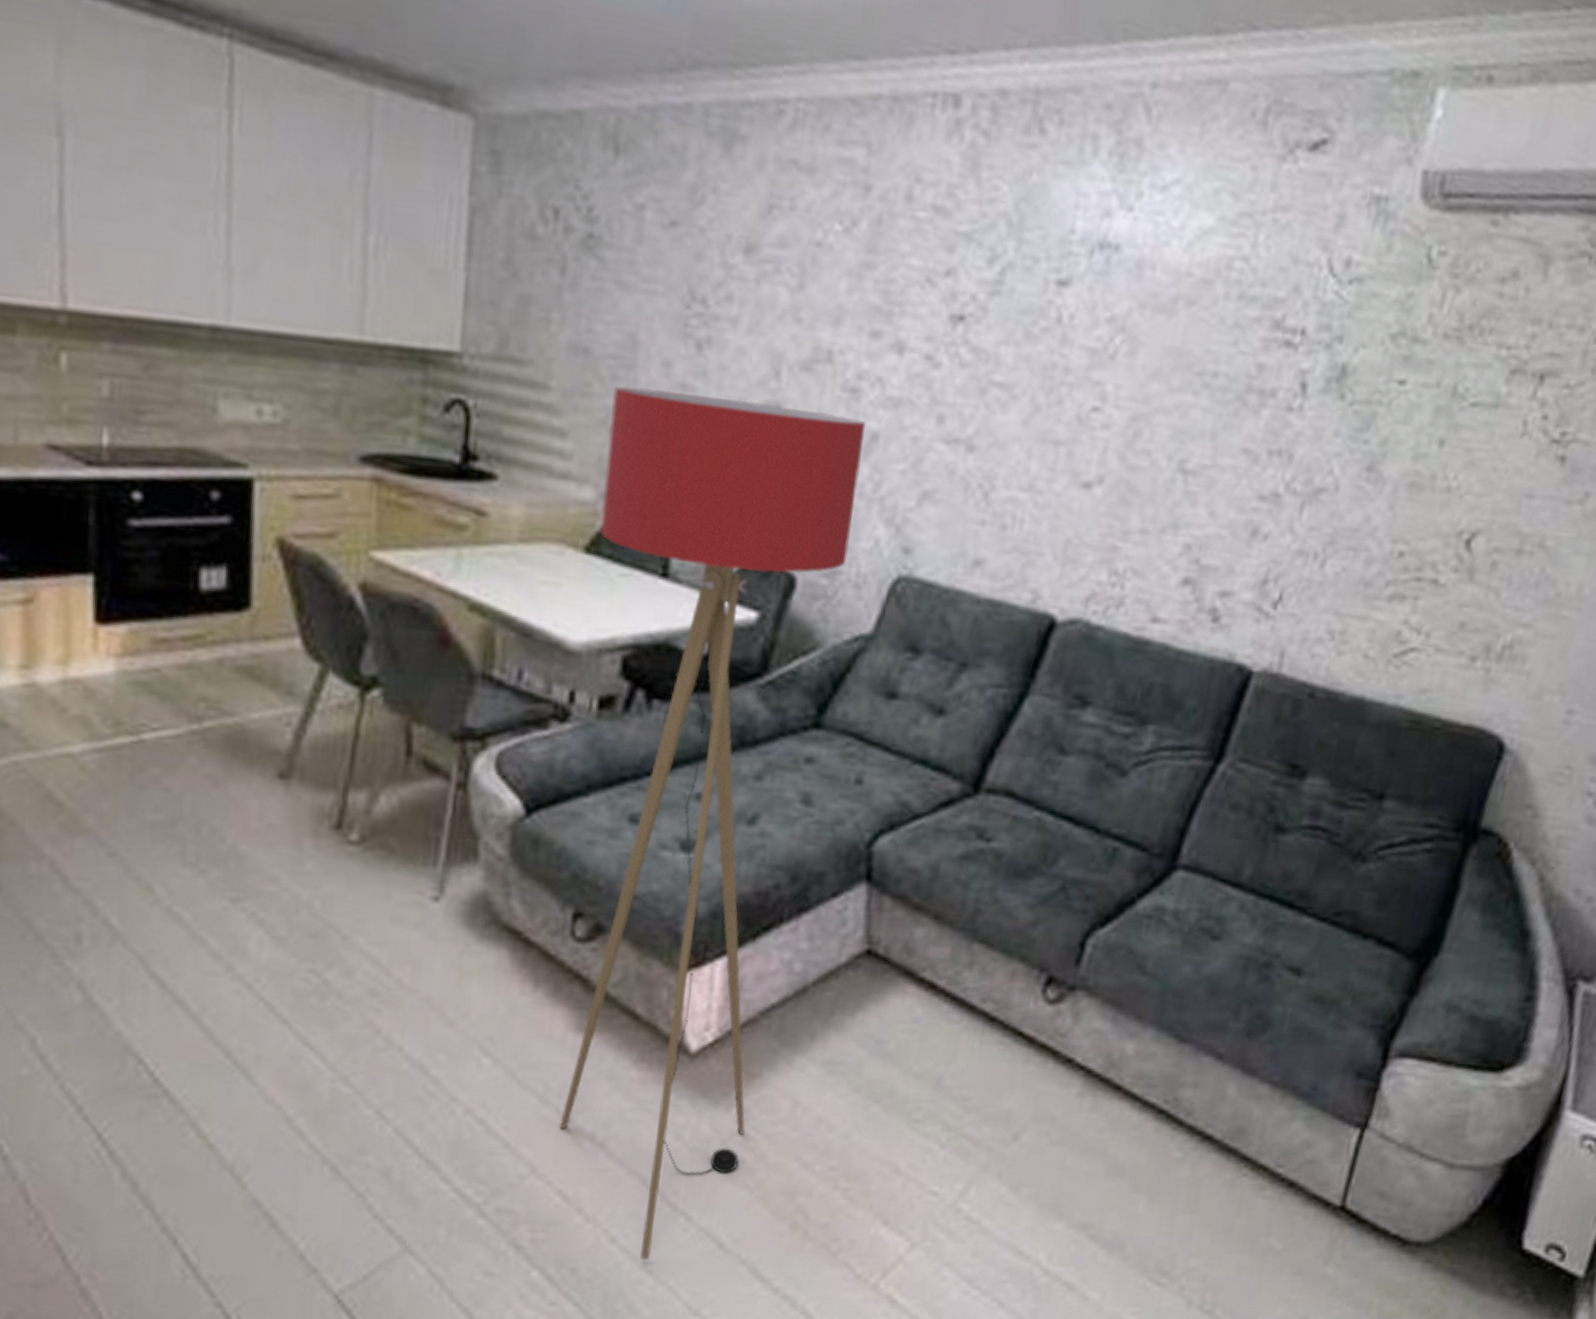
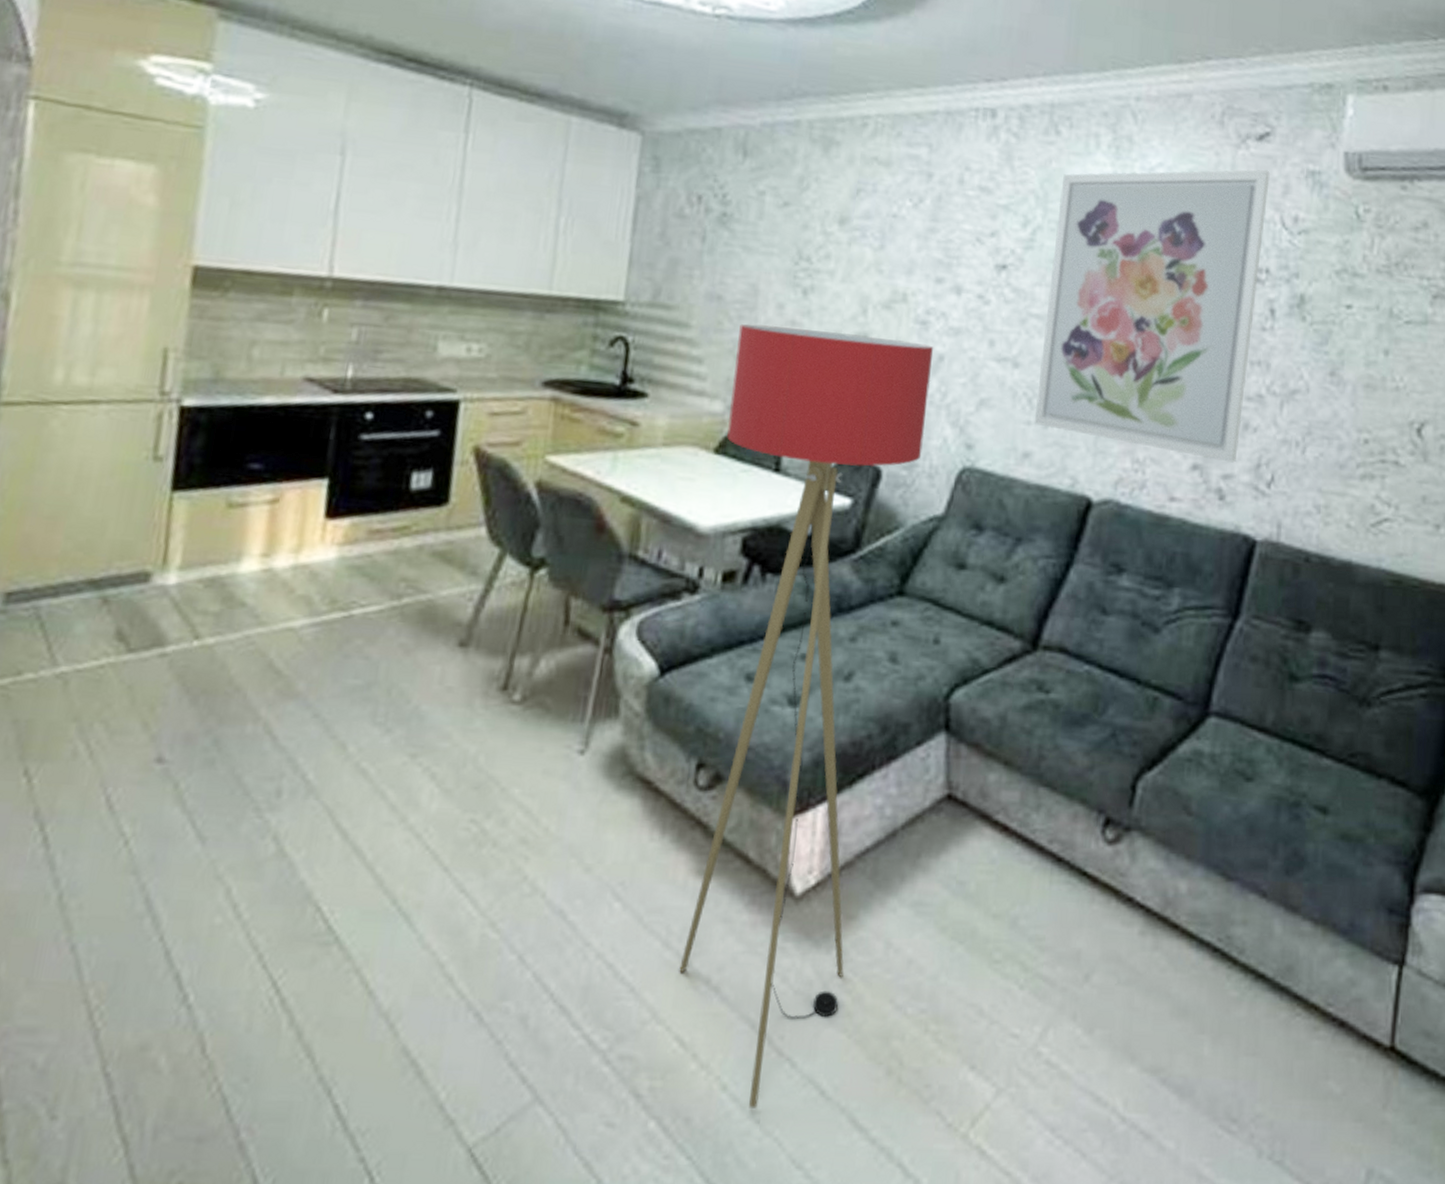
wall art: none [989,190,1322,577] -> present [1034,169,1270,463]

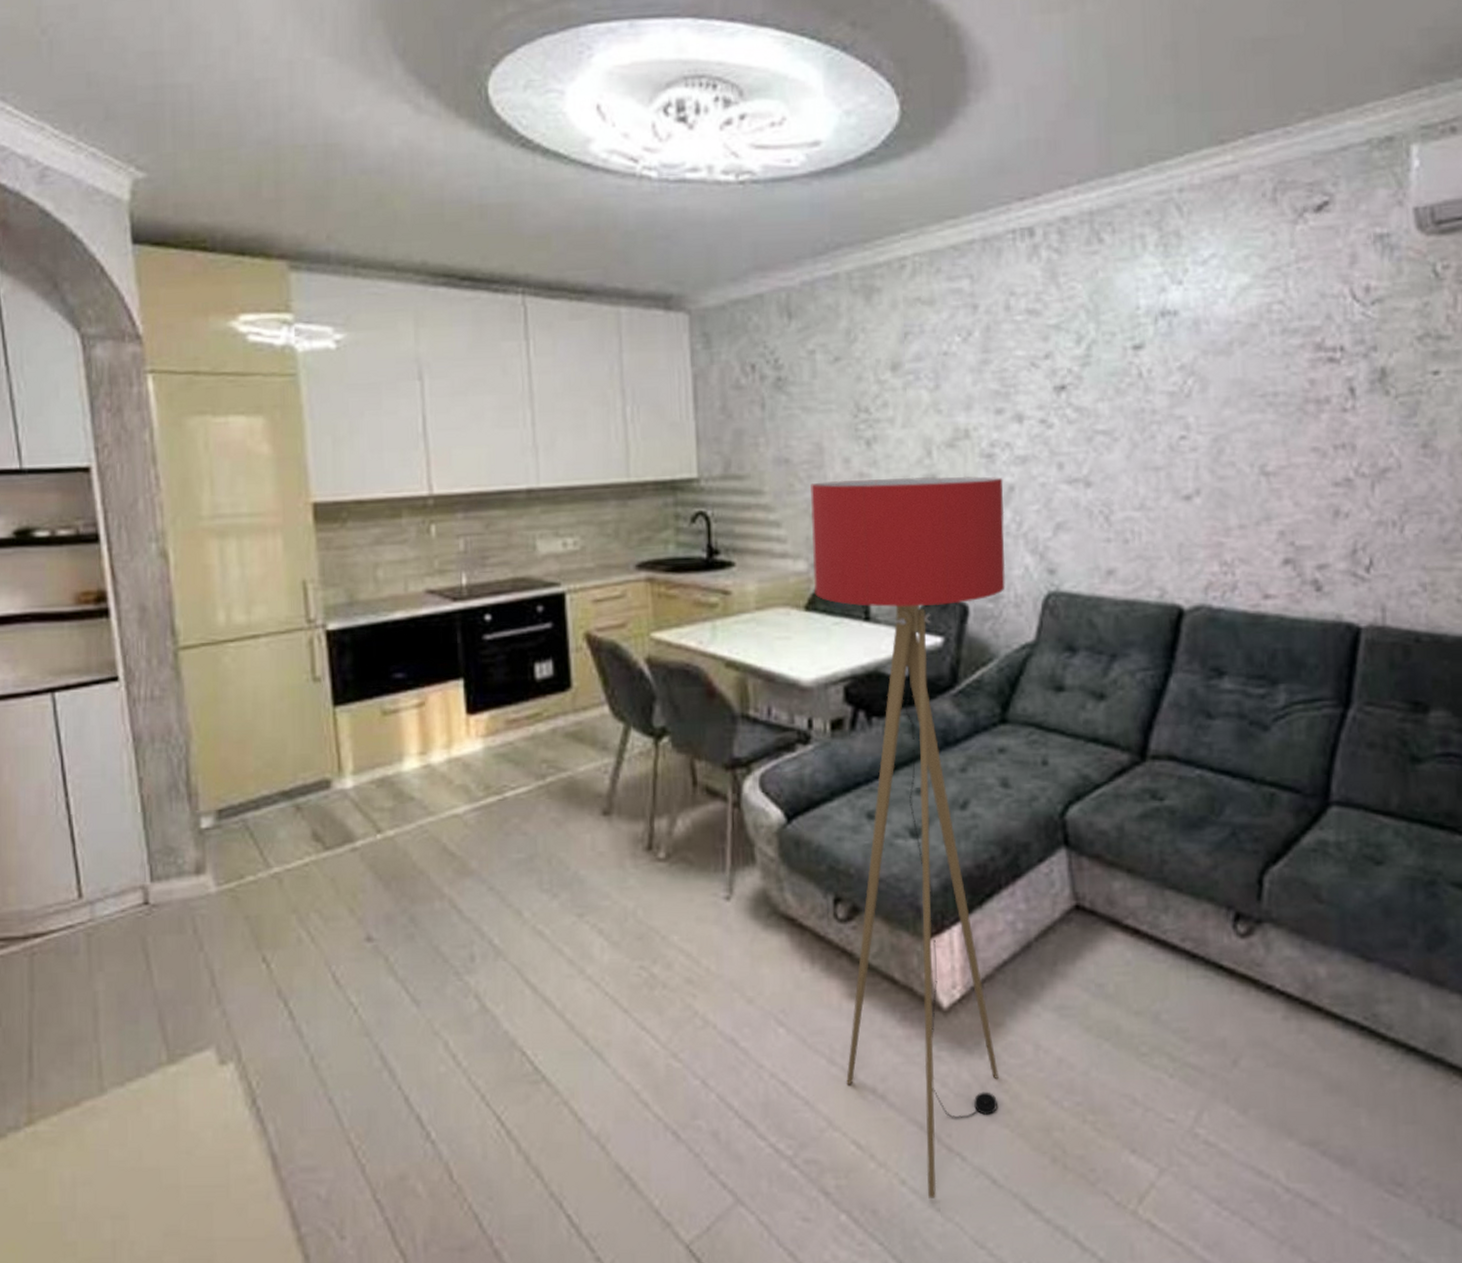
wall art: present [1034,169,1270,463] -> none [1111,241,1334,552]

